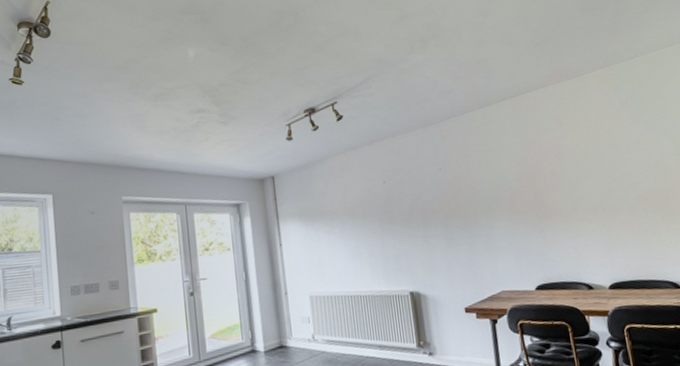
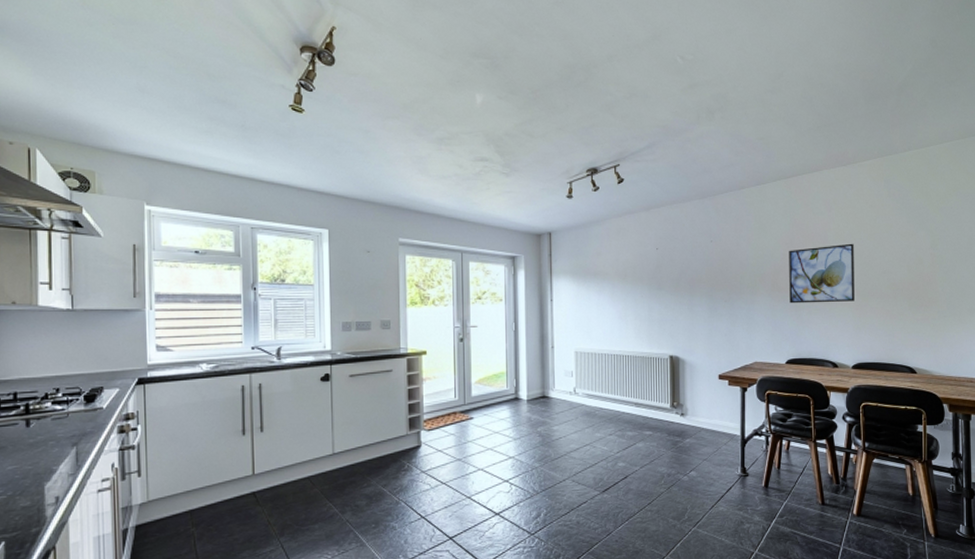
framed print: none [523,157,601,226] -> present [789,243,854,304]

